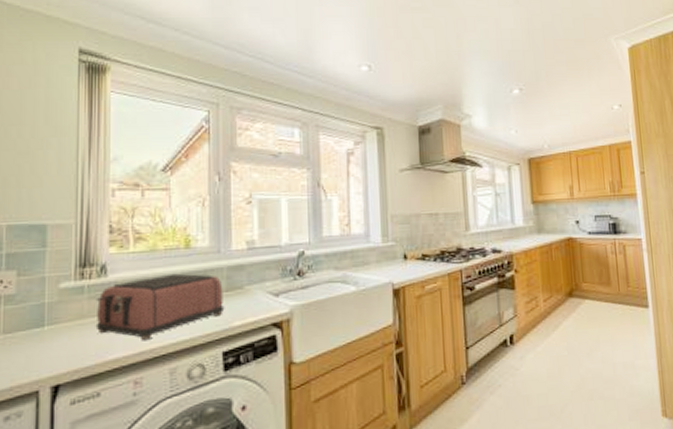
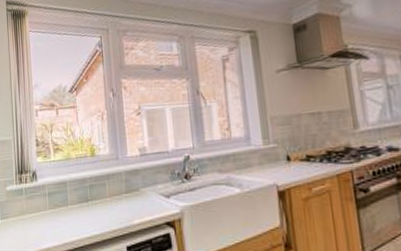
toaster: present [95,273,225,341] -> none [31,178,126,234]

